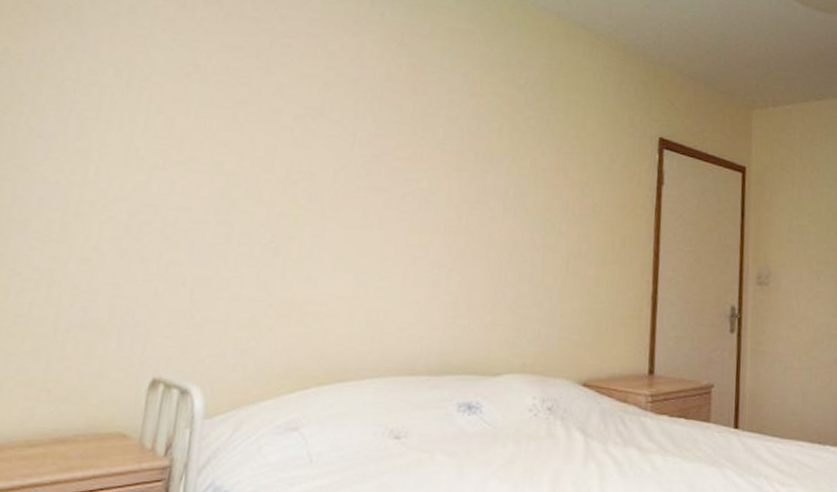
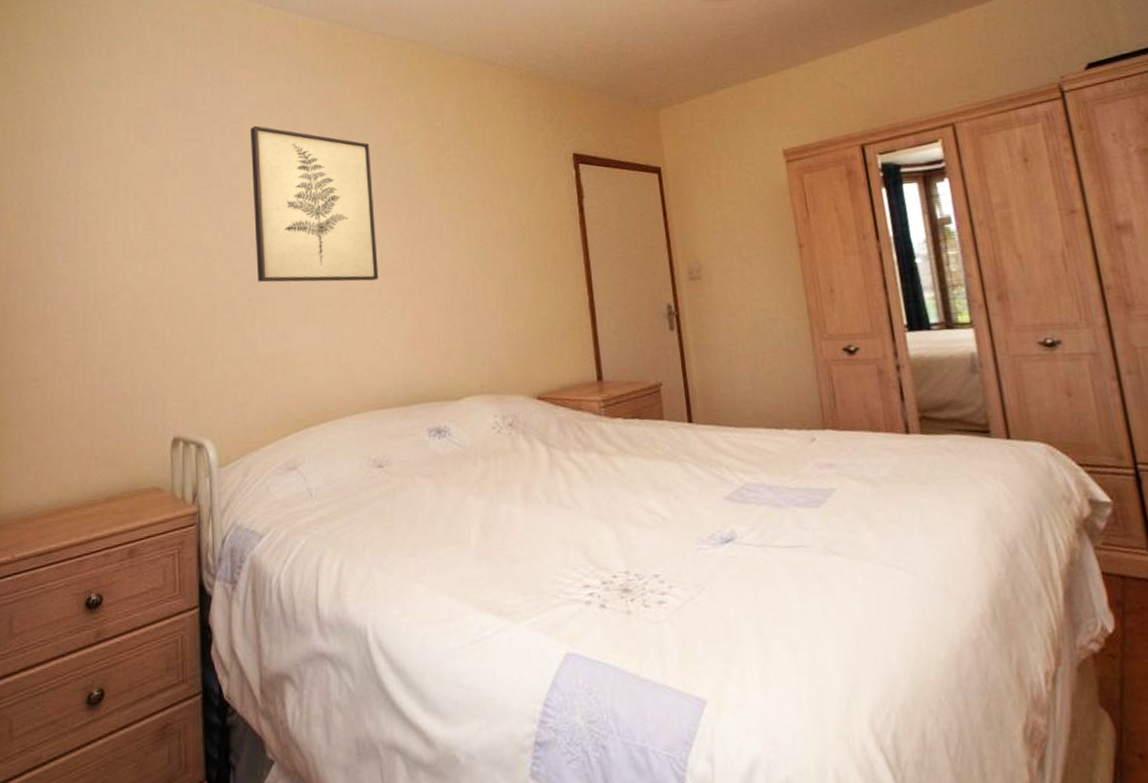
wall art: none [286,44,441,236] -> present [251,125,379,283]

